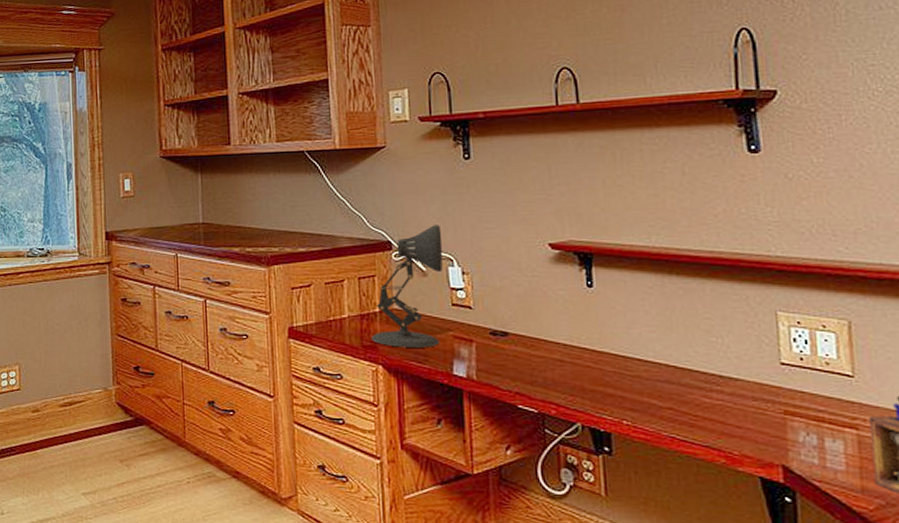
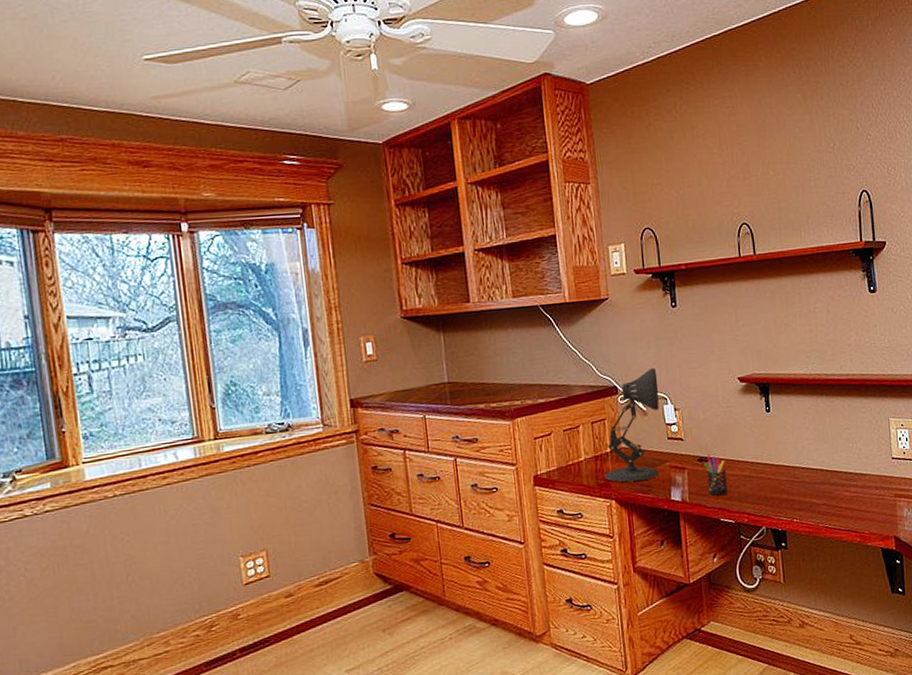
pen holder: none [498,329,529,377] -> present [704,454,728,496]

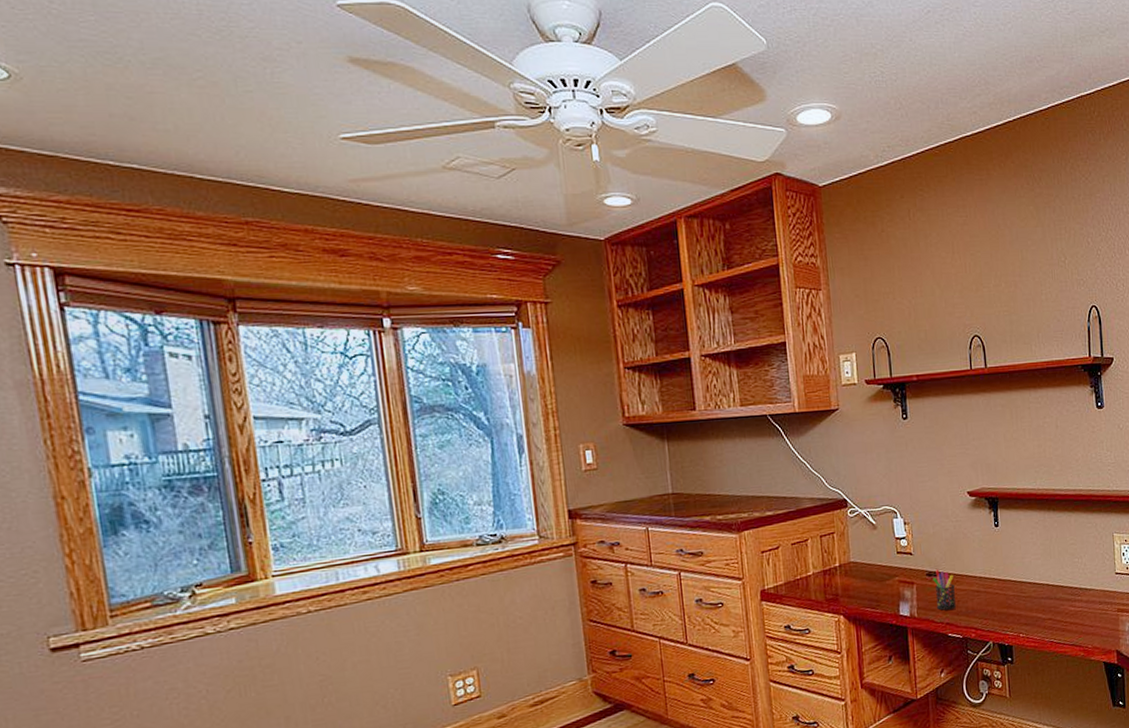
desk lamp: present [604,368,659,482] -> none [833,481,889,597]

